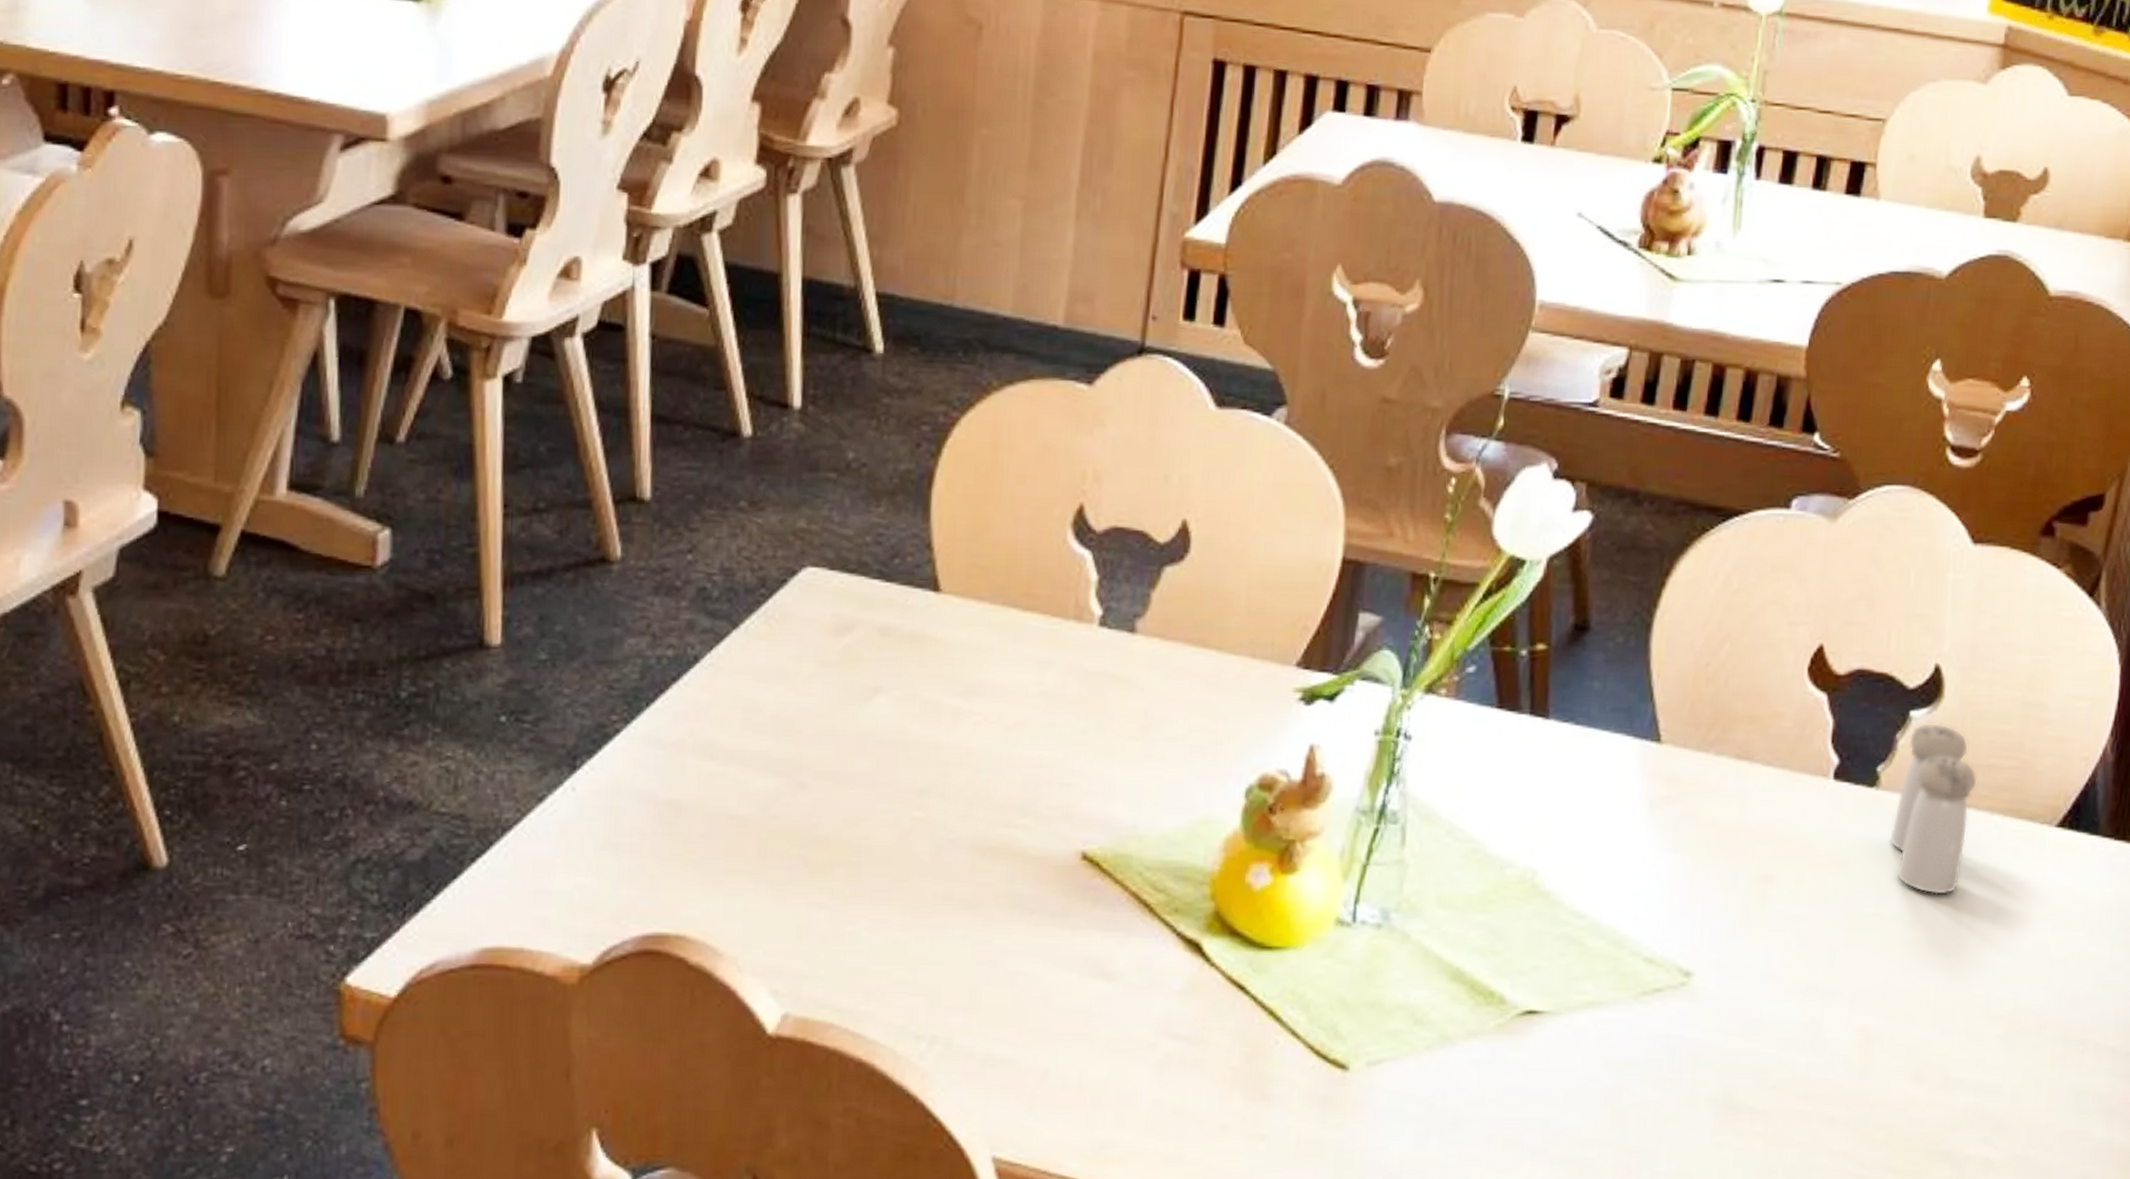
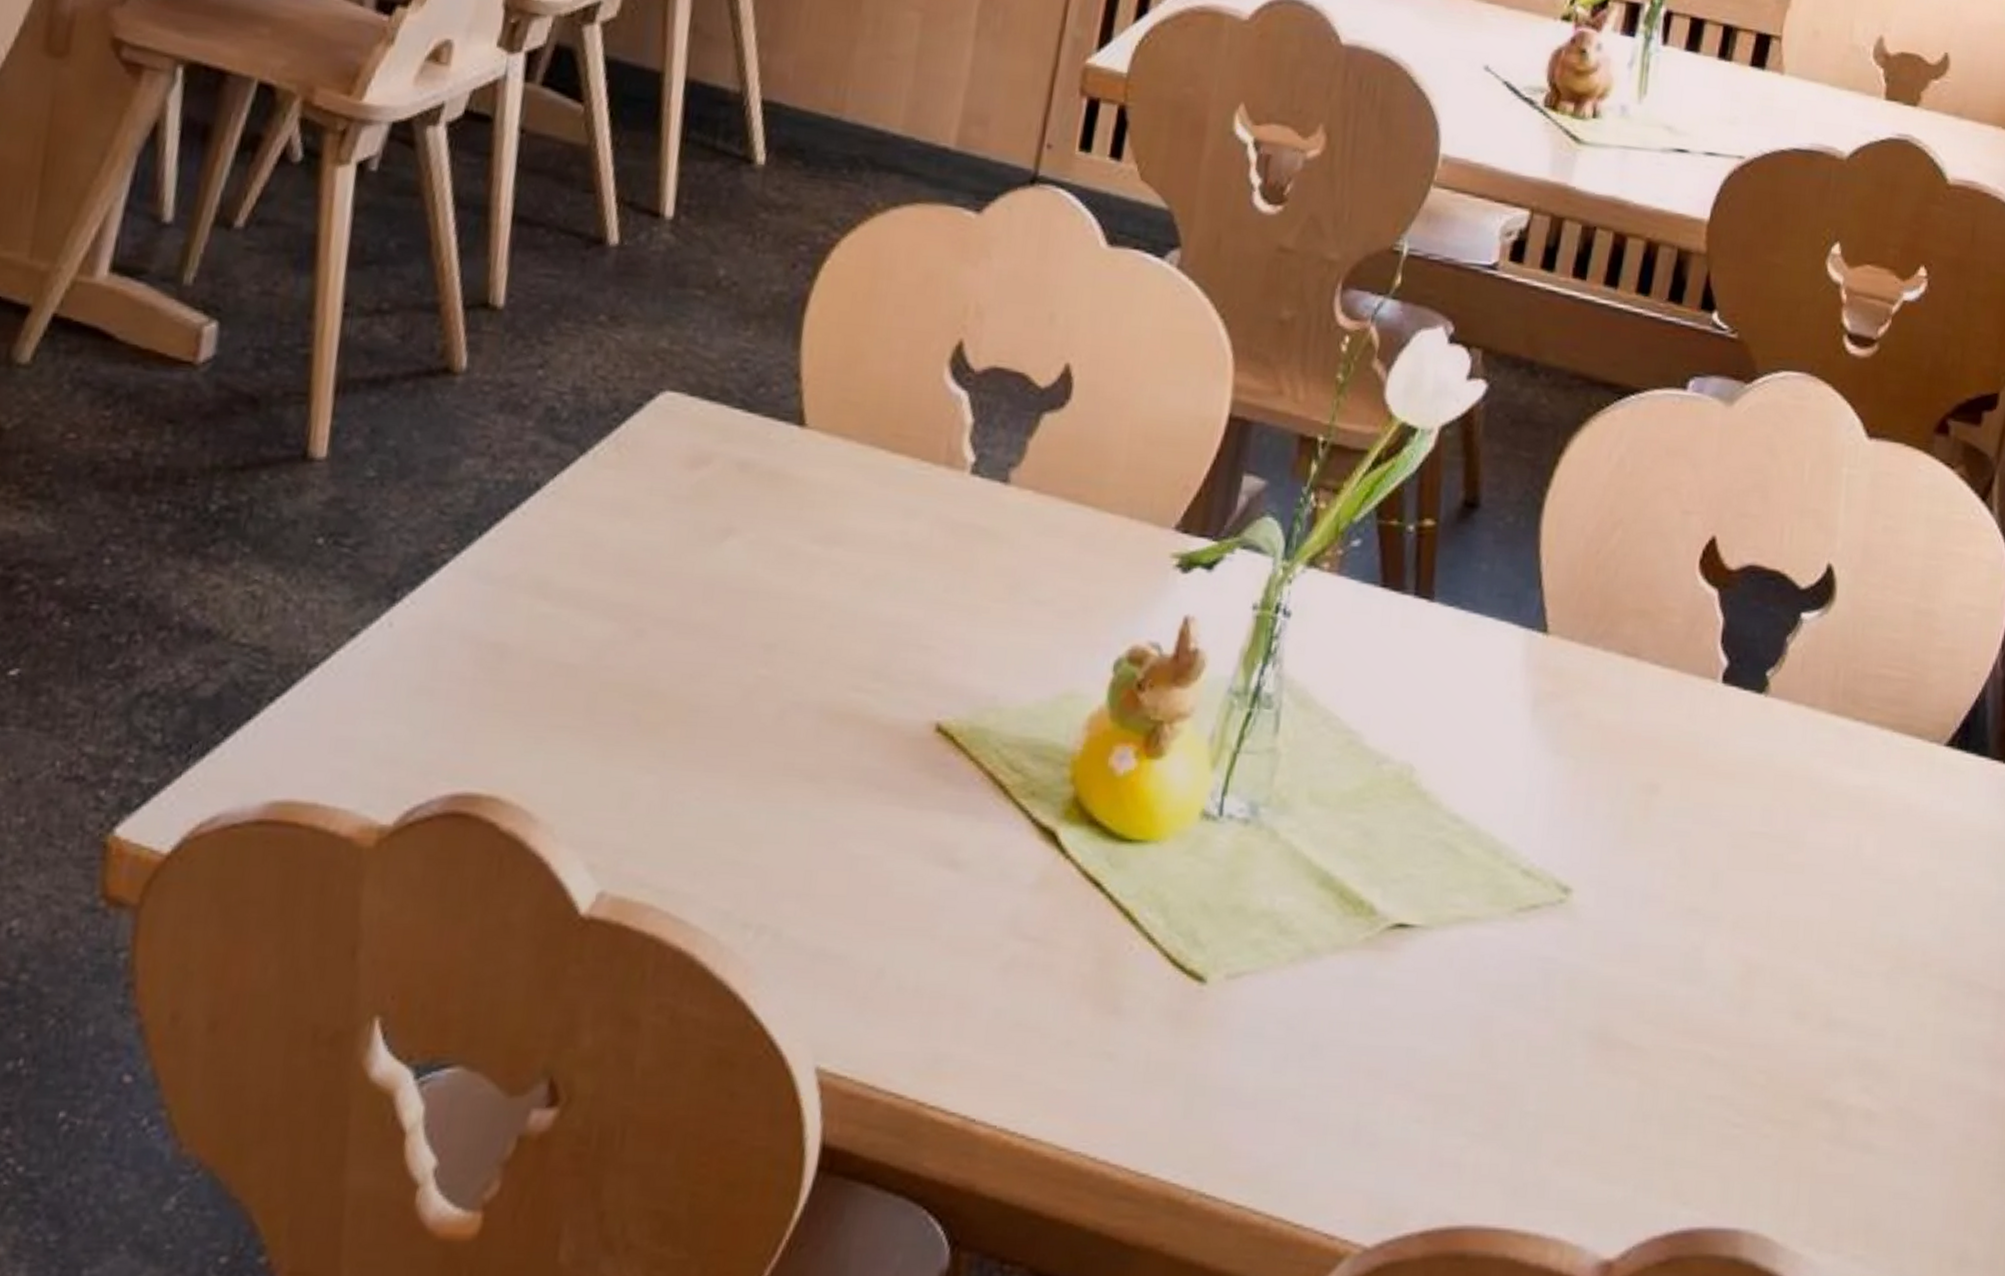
salt and pepper shaker: present [1890,722,1977,895] -> none [1778,626,1867,814]

